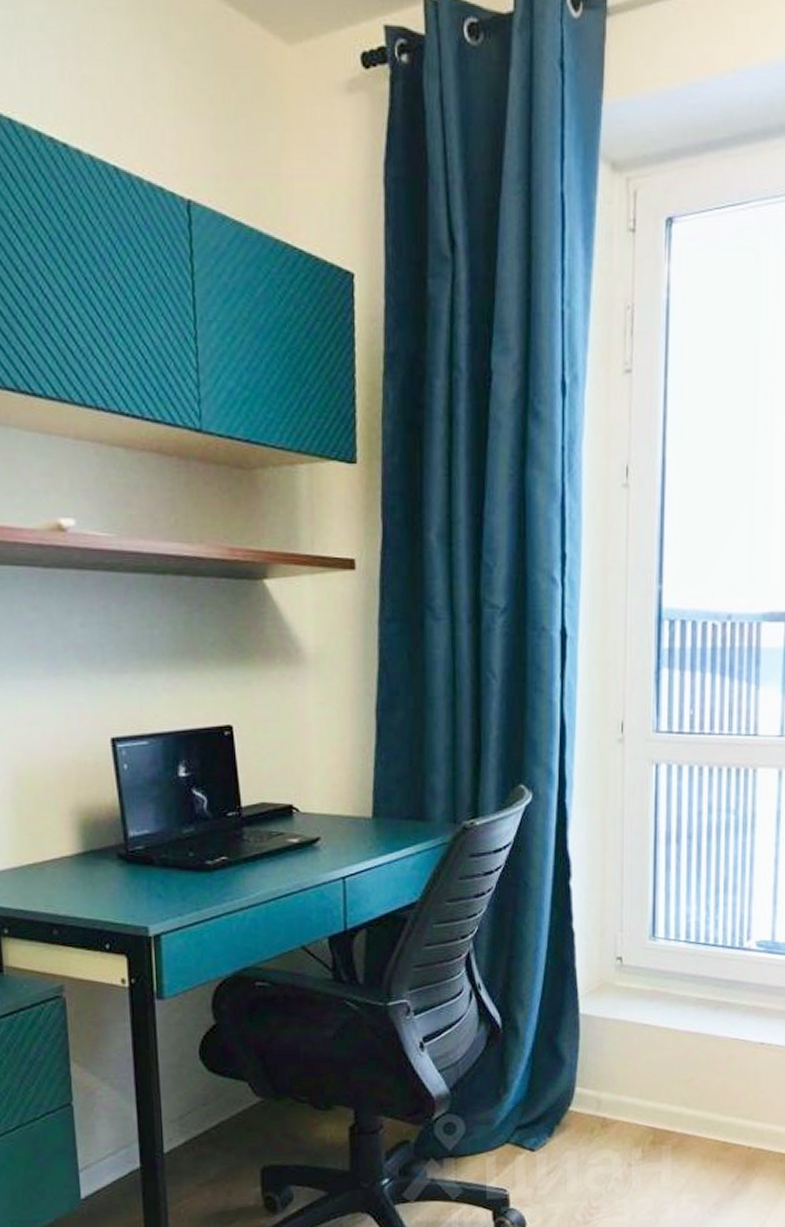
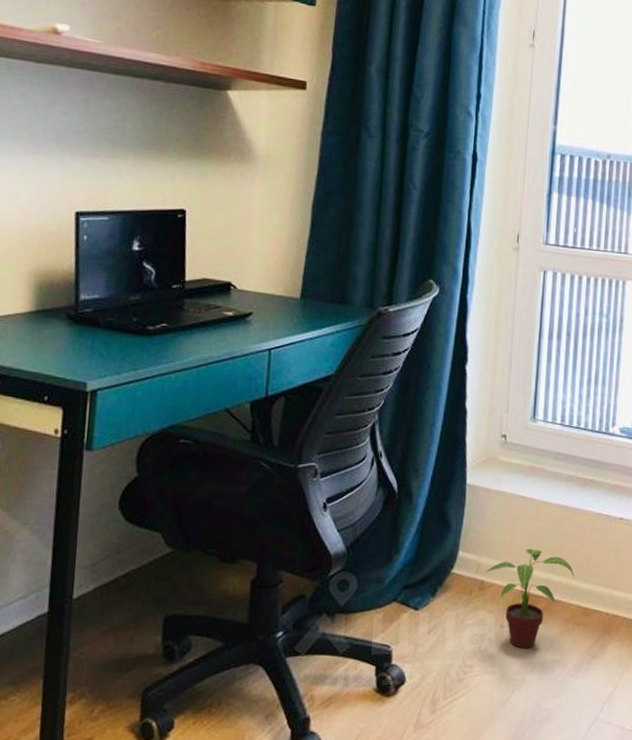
potted plant: none [607,1080,710,1188] -> present [485,548,575,649]

